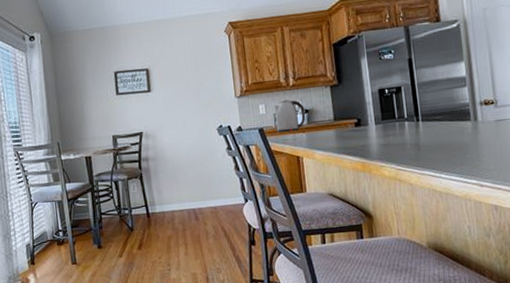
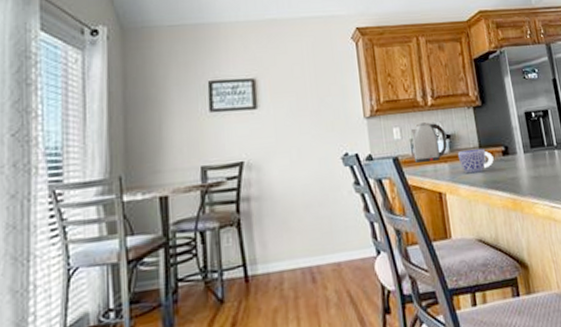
cup: none [314,121,347,142] -> present [457,149,494,174]

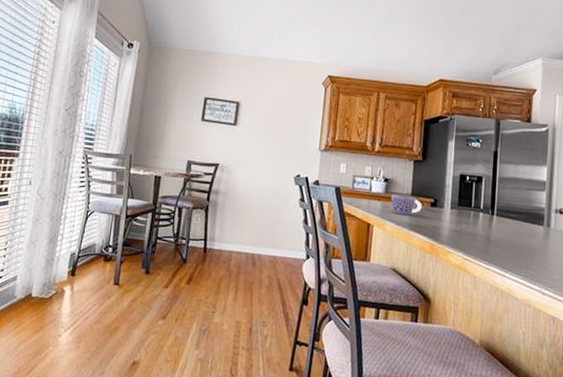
kettle: present [411,122,448,164] -> none [353,164,385,199]

